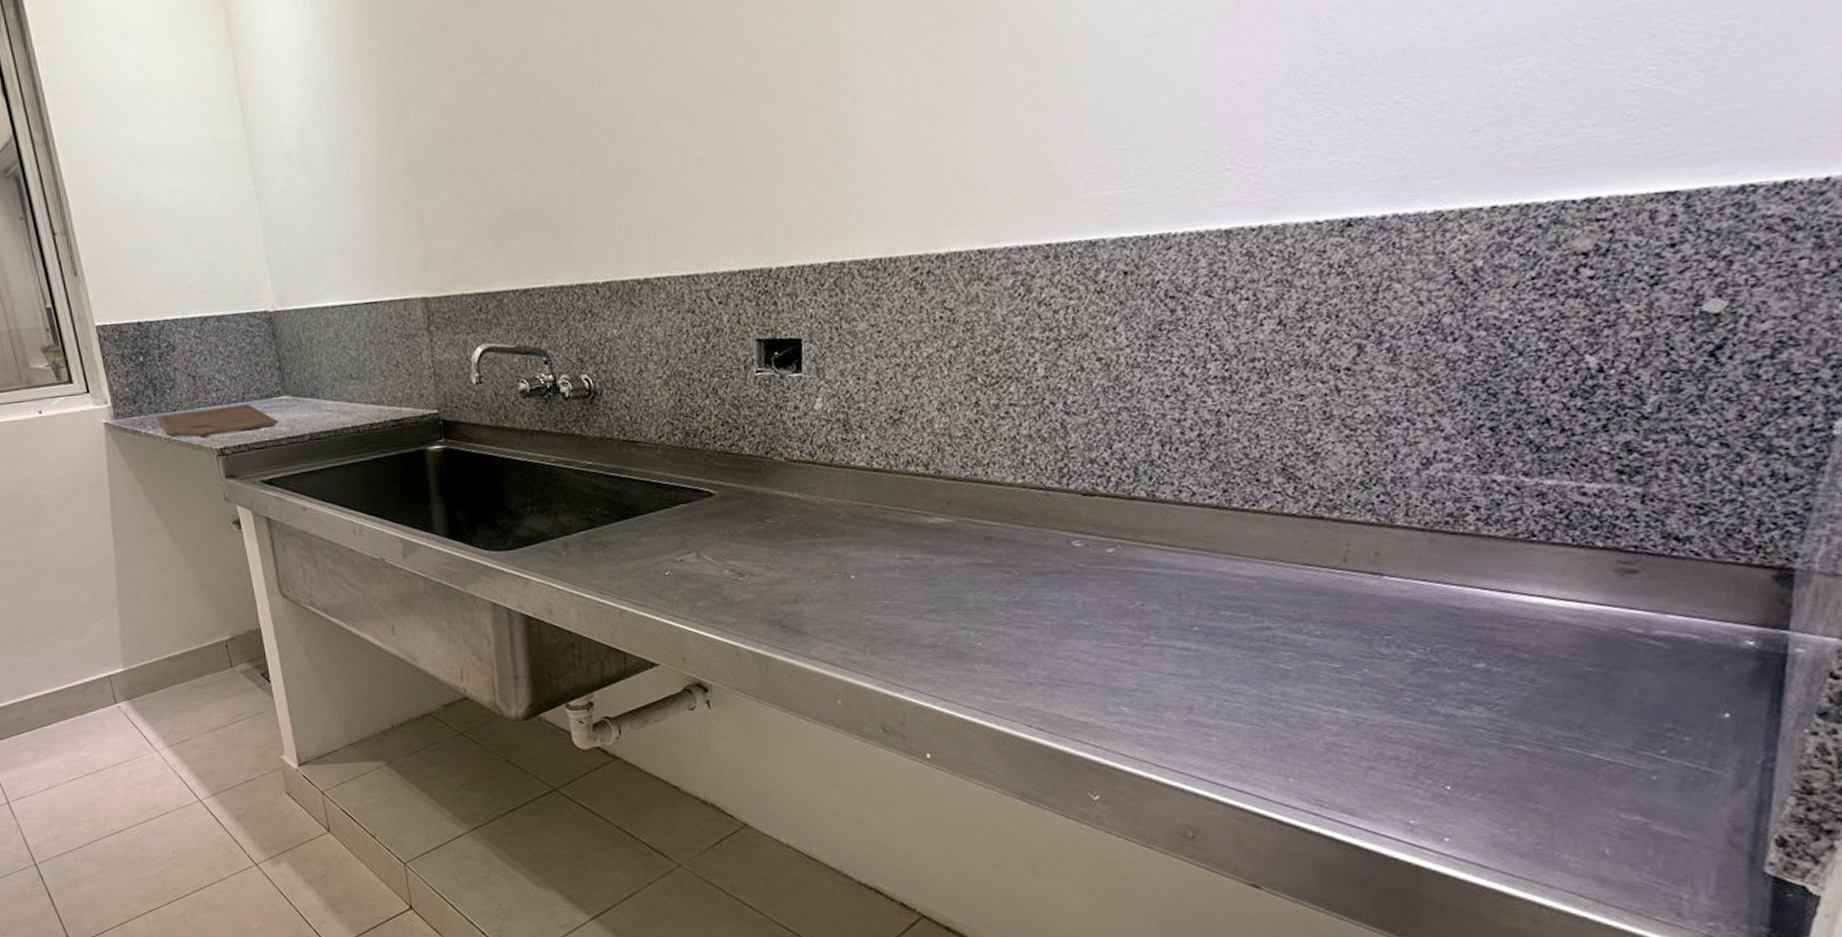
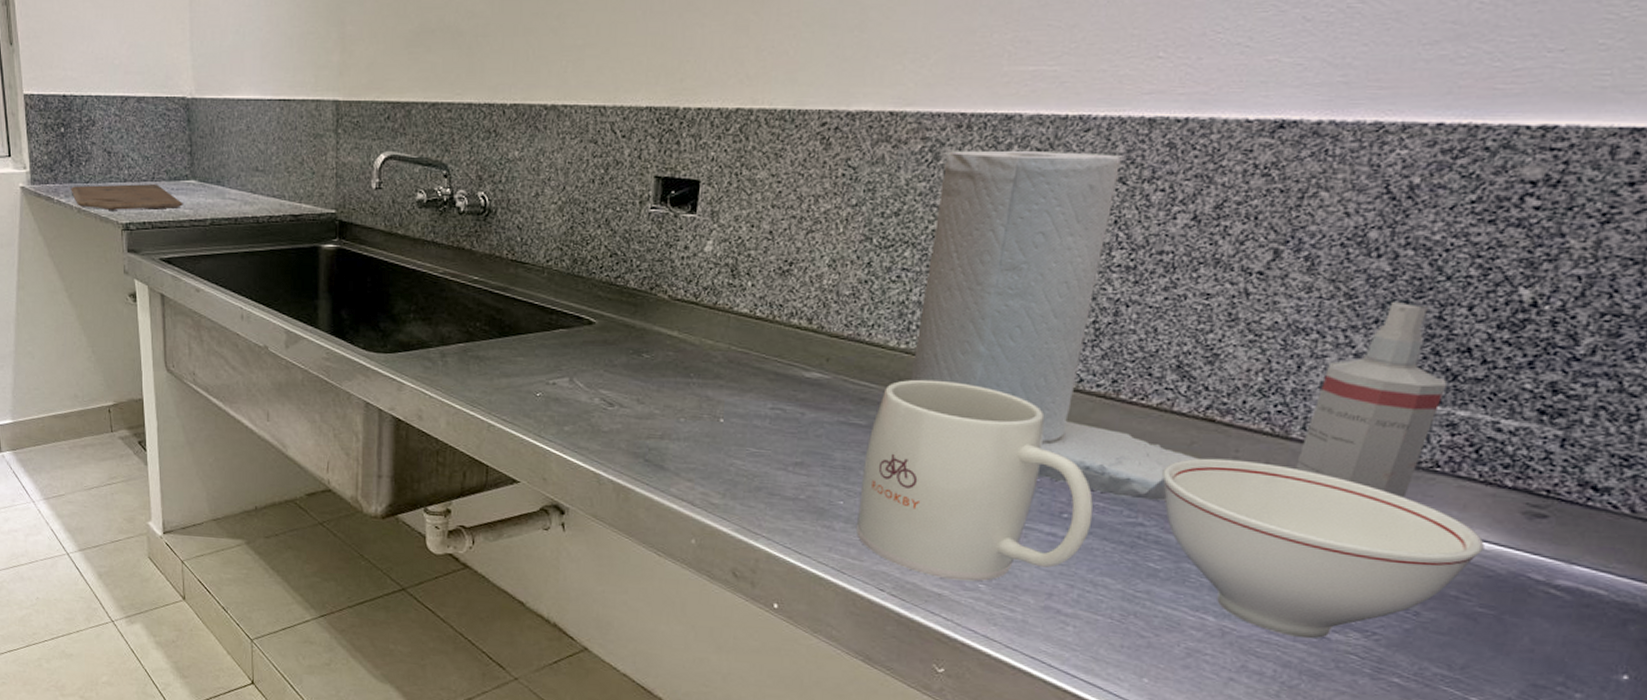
mug: none [996,510,1222,707] -> present [856,379,1094,582]
paper towel: none [1030,269,1315,604] -> present [910,150,1200,501]
bowl: none [1281,552,1585,719] -> present [1162,458,1485,639]
spray bottle: none [1404,382,1531,571] -> present [1295,302,1447,499]

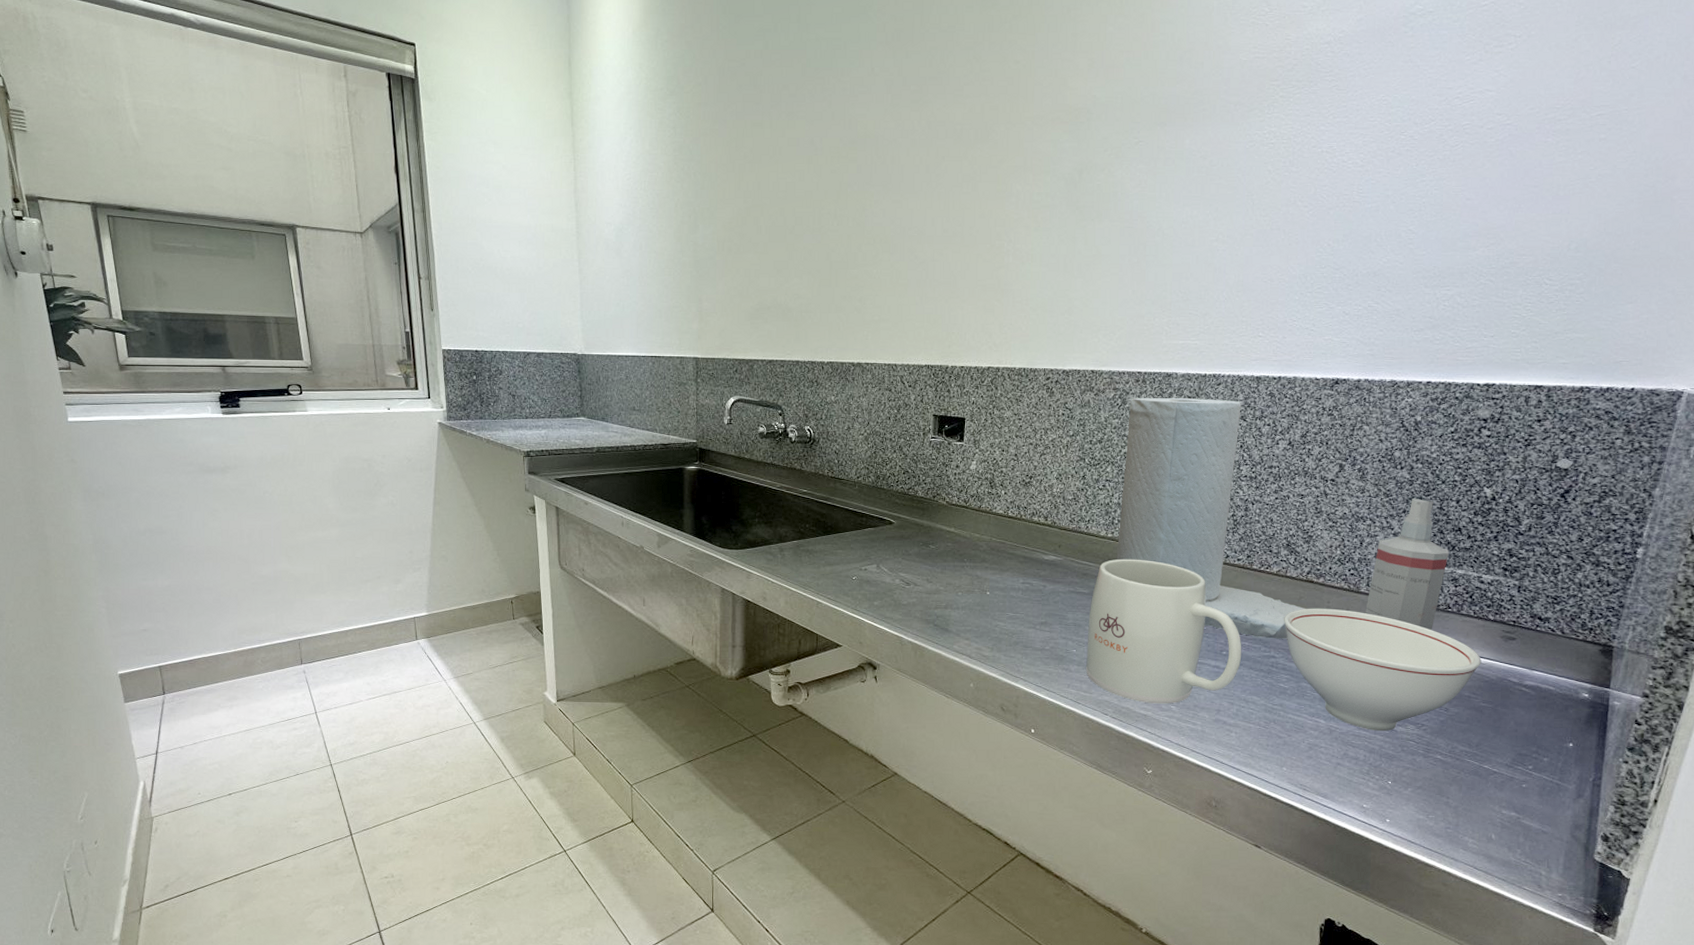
cutting board: present [71,184,183,210] -> none [481,420,575,441]

